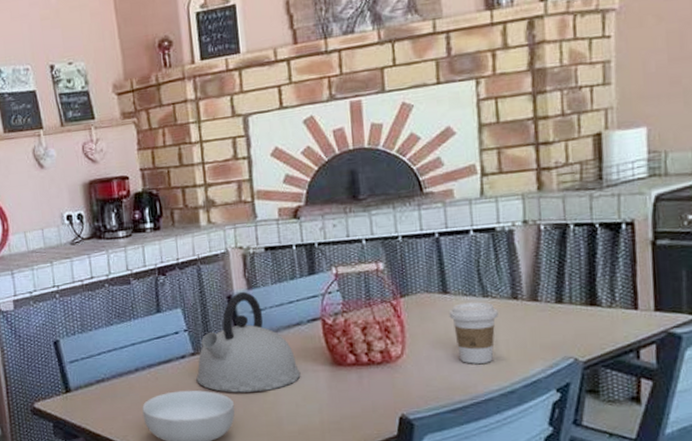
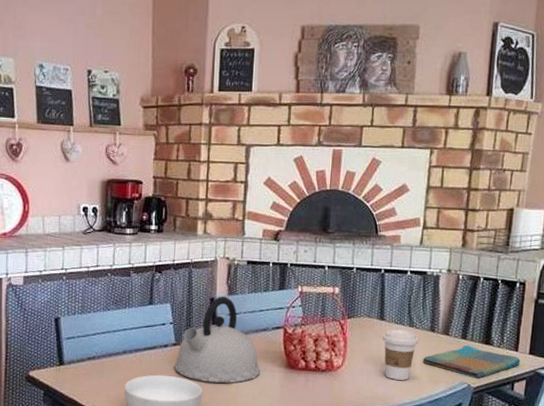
dish towel: none [507,309,643,351] -> present [422,344,520,379]

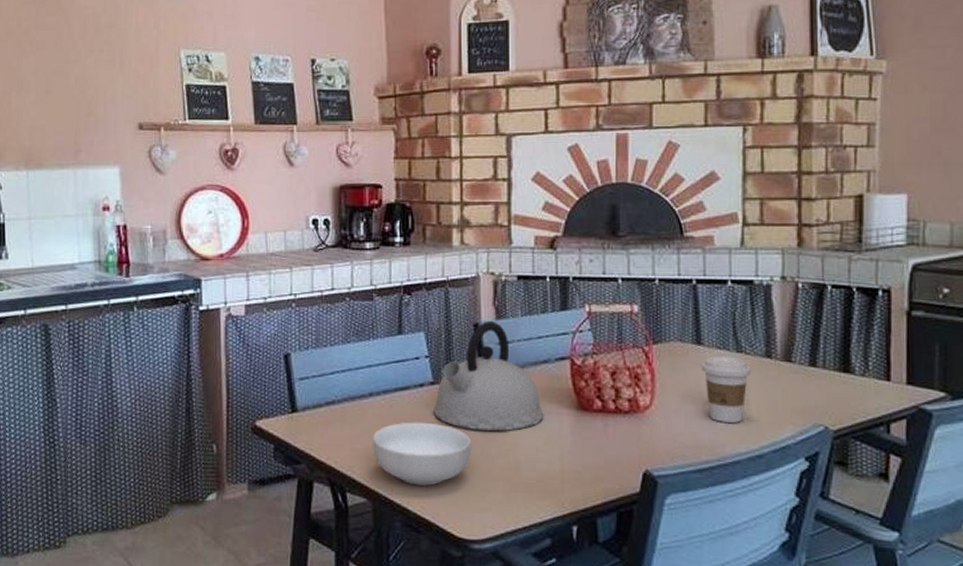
dish towel: present [422,344,520,379] -> none [759,373,895,419]

